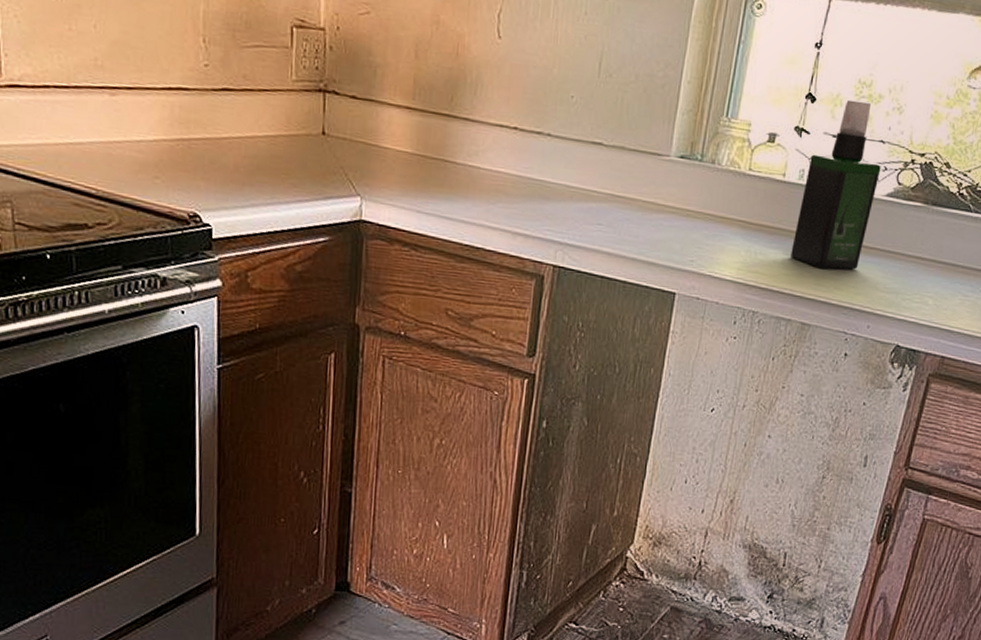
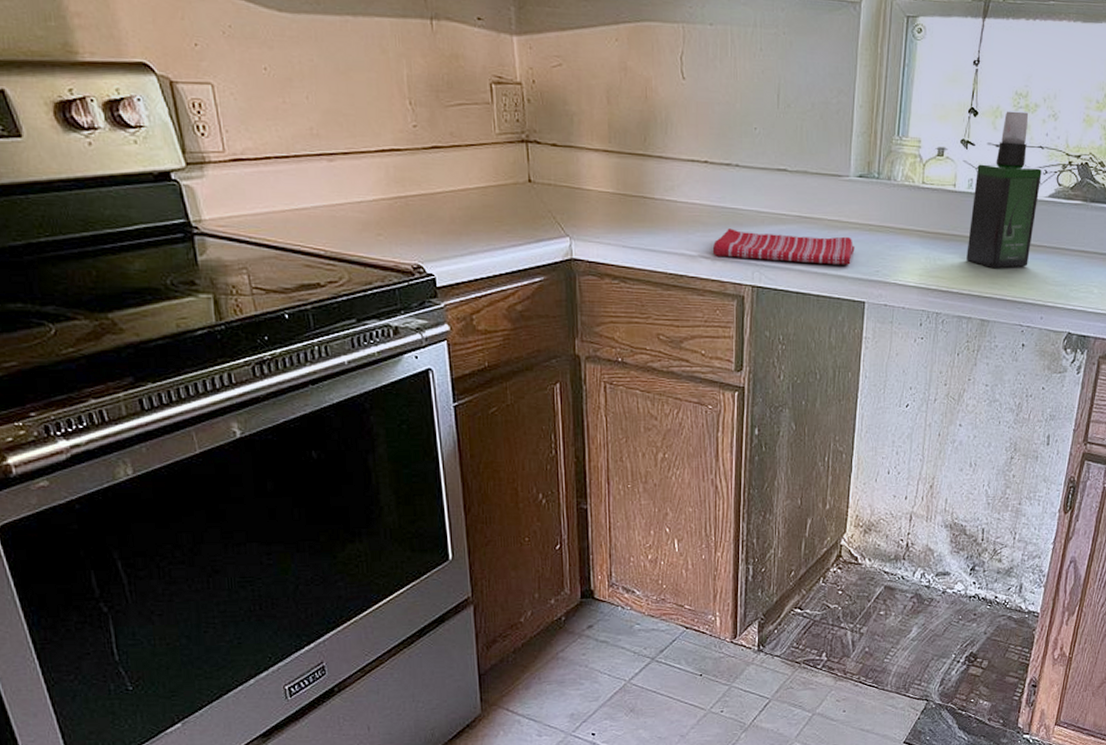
dish towel: none [513,201,669,252] -> present [712,228,855,265]

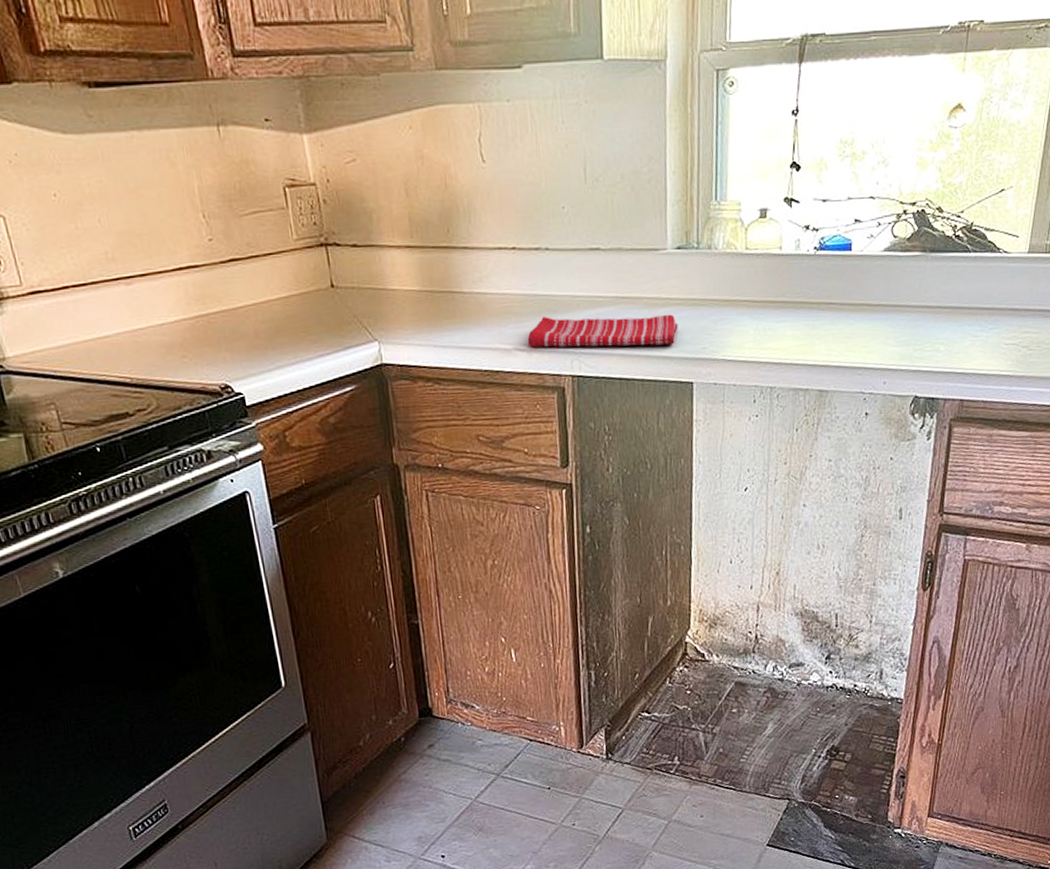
spray bottle: present [966,111,1042,269] -> none [798,160,875,335]

